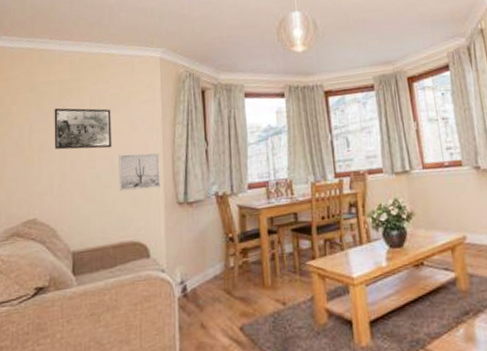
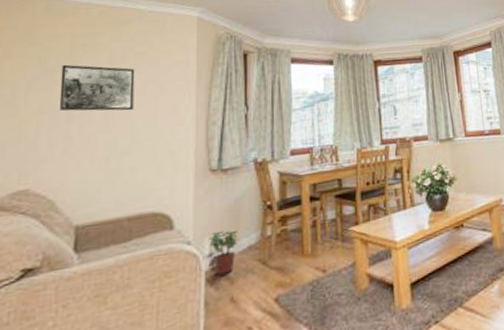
wall art: present [119,153,160,191] -> none [140,116,191,158]
potted plant: none [180,260,206,302] -> present [209,230,240,275]

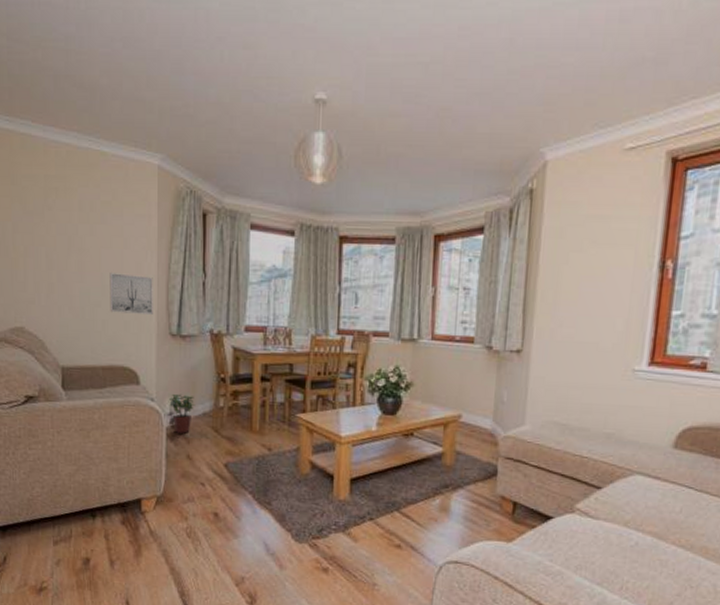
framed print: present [59,64,135,111] -> none [39,208,102,264]
wall art: none [140,116,191,158] -> present [109,273,153,314]

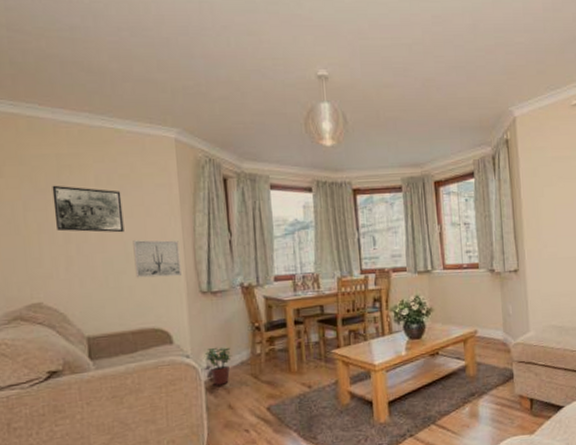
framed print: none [39,208,102,264] -> present [52,185,124,233]

